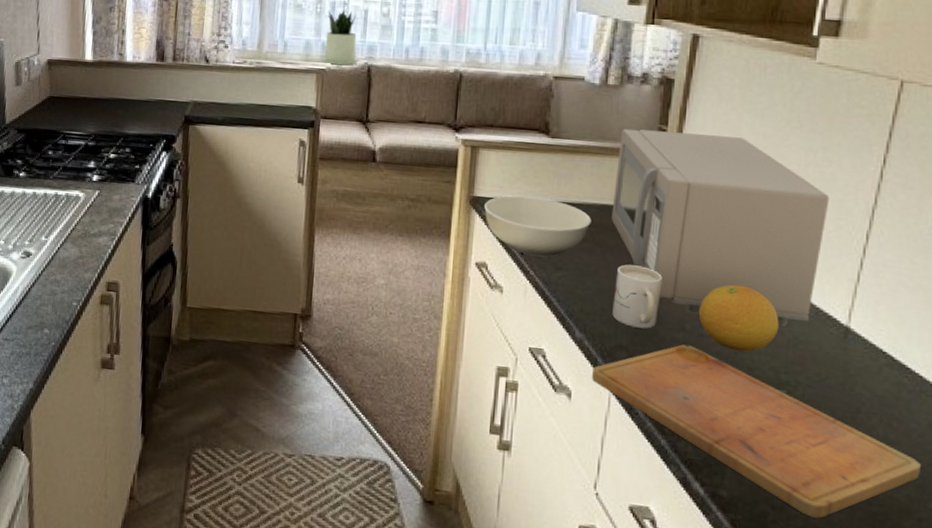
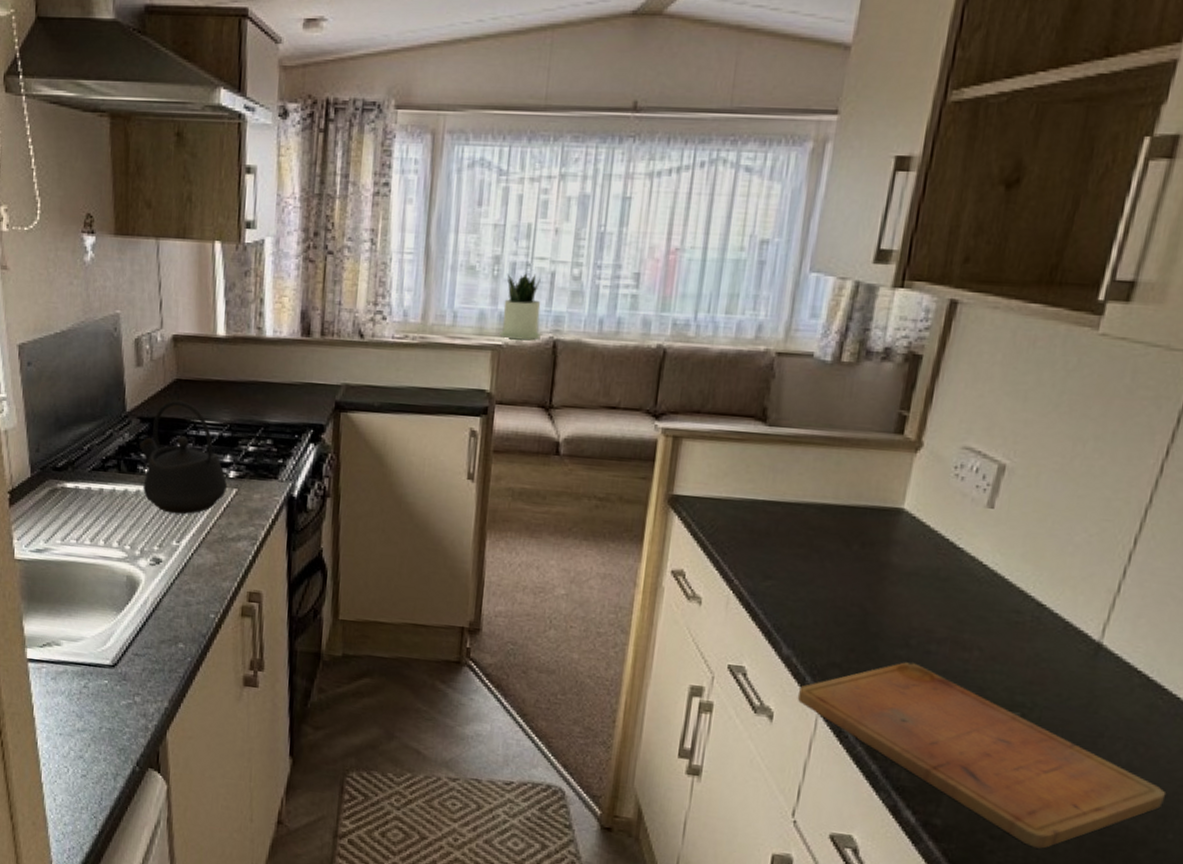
kettle: none [16,114,91,213] -> present [139,400,228,514]
bowl: present [484,195,592,258] -> none [684,493,810,565]
microwave: present [611,128,830,326] -> none [833,414,1096,642]
mug: present [612,264,662,329] -> none [826,572,888,645]
fruit: present [699,284,779,352] -> none [927,595,1020,670]

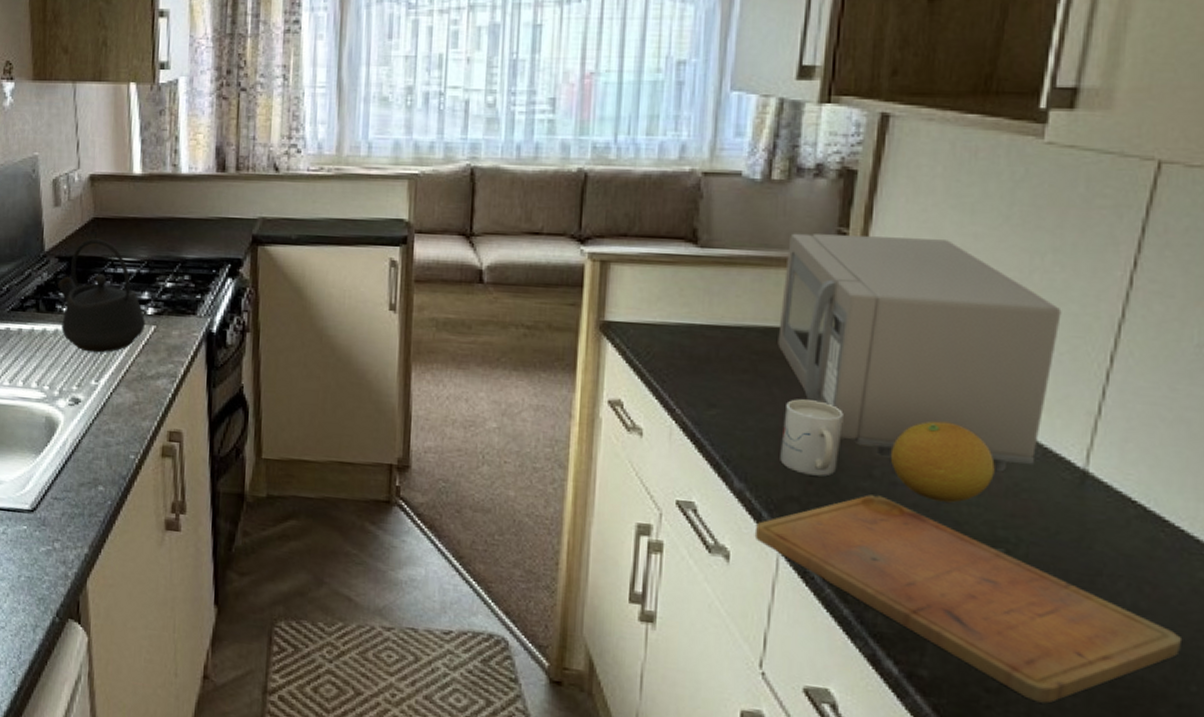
planter: present [498,273,542,341] -> none [414,102,459,169]
mug: none [826,572,888,645] -> present [780,399,844,477]
microwave: none [833,414,1096,642] -> present [778,233,1062,471]
fruit: none [927,595,1020,670] -> present [891,421,995,503]

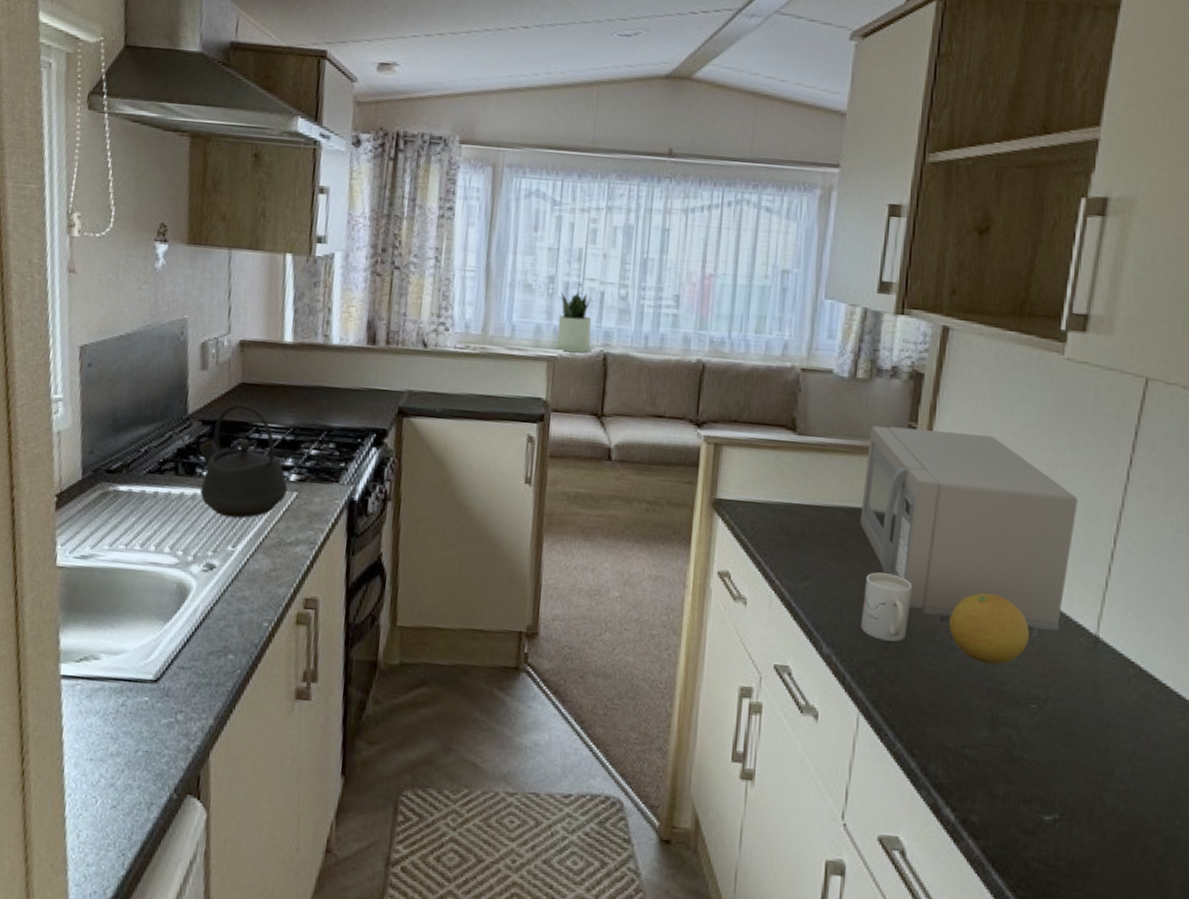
planter: none [414,102,459,169] -> present [553,292,593,353]
cutting board: present [754,495,1183,704] -> none [839,658,1169,842]

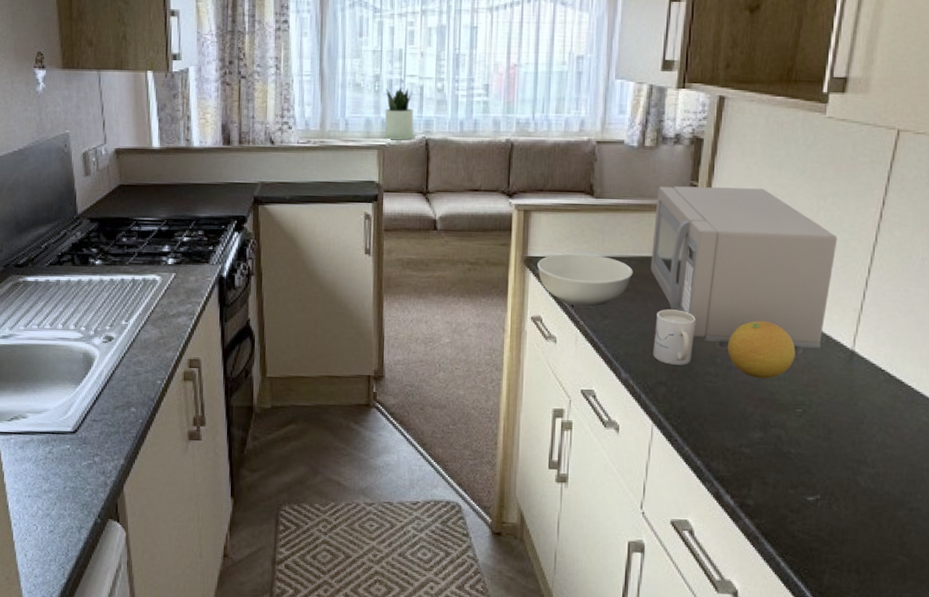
kettle: present [199,403,288,518] -> none [90,202,167,298]
bowl: none [727,497,840,565] -> present [537,253,633,308]

